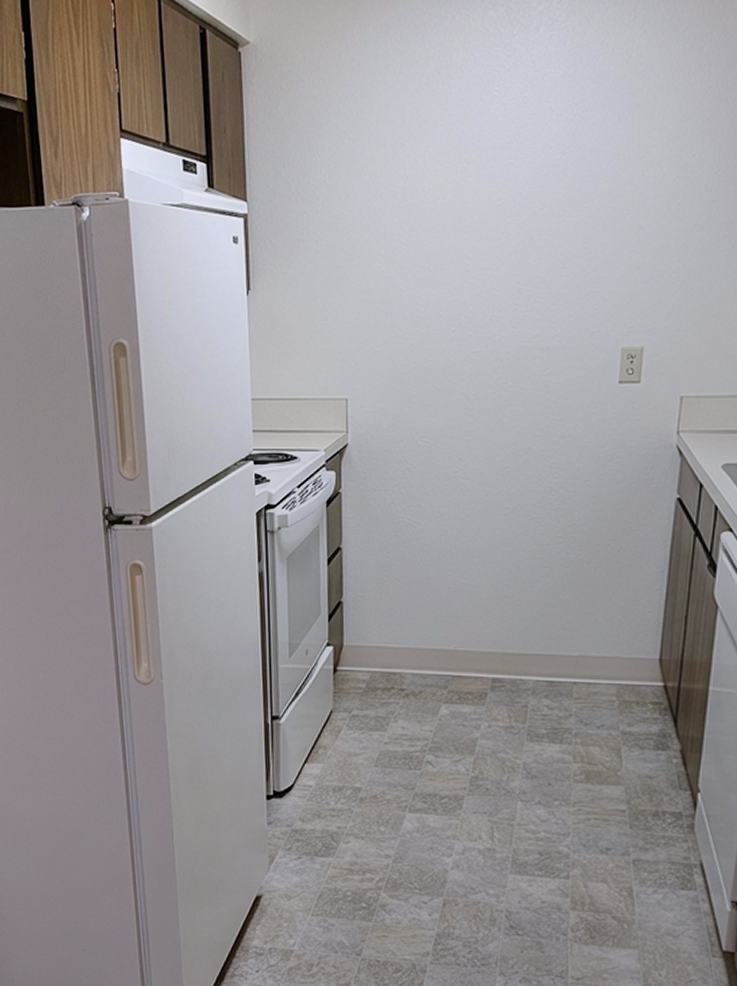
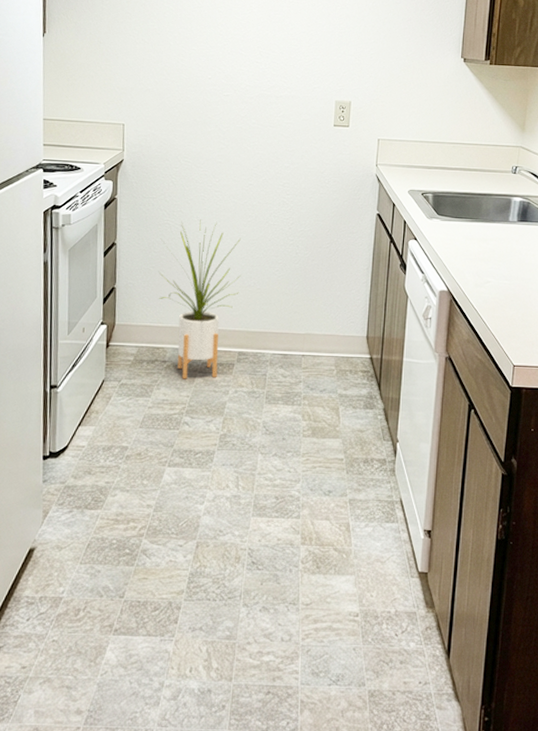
house plant: none [394,515,496,711] -> present [159,219,241,379]

